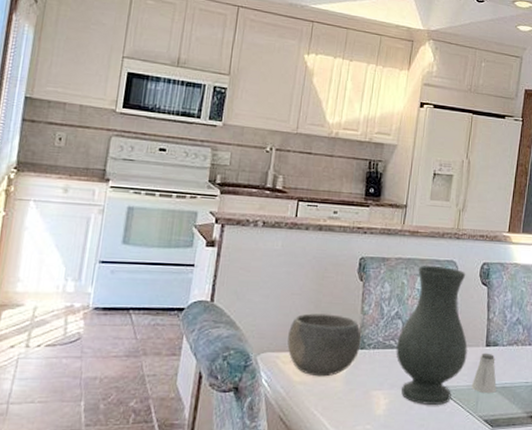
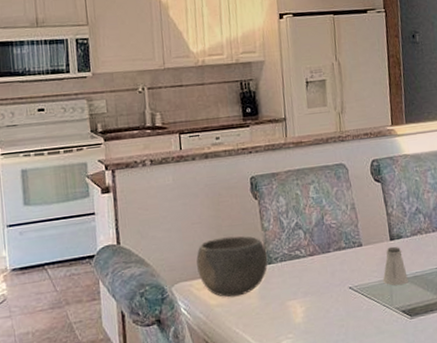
vase: present [396,265,468,405] -> none [302,170,374,306]

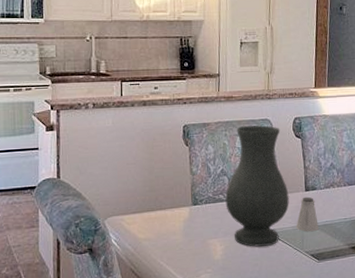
bowl: present [196,236,268,297] -> none [129,178,194,233]
vase: none [302,170,374,306] -> present [225,125,289,247]

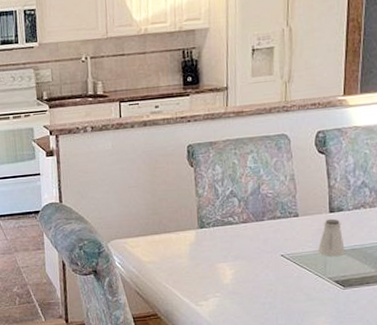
vase: present [225,125,289,247] -> none [235,141,310,272]

